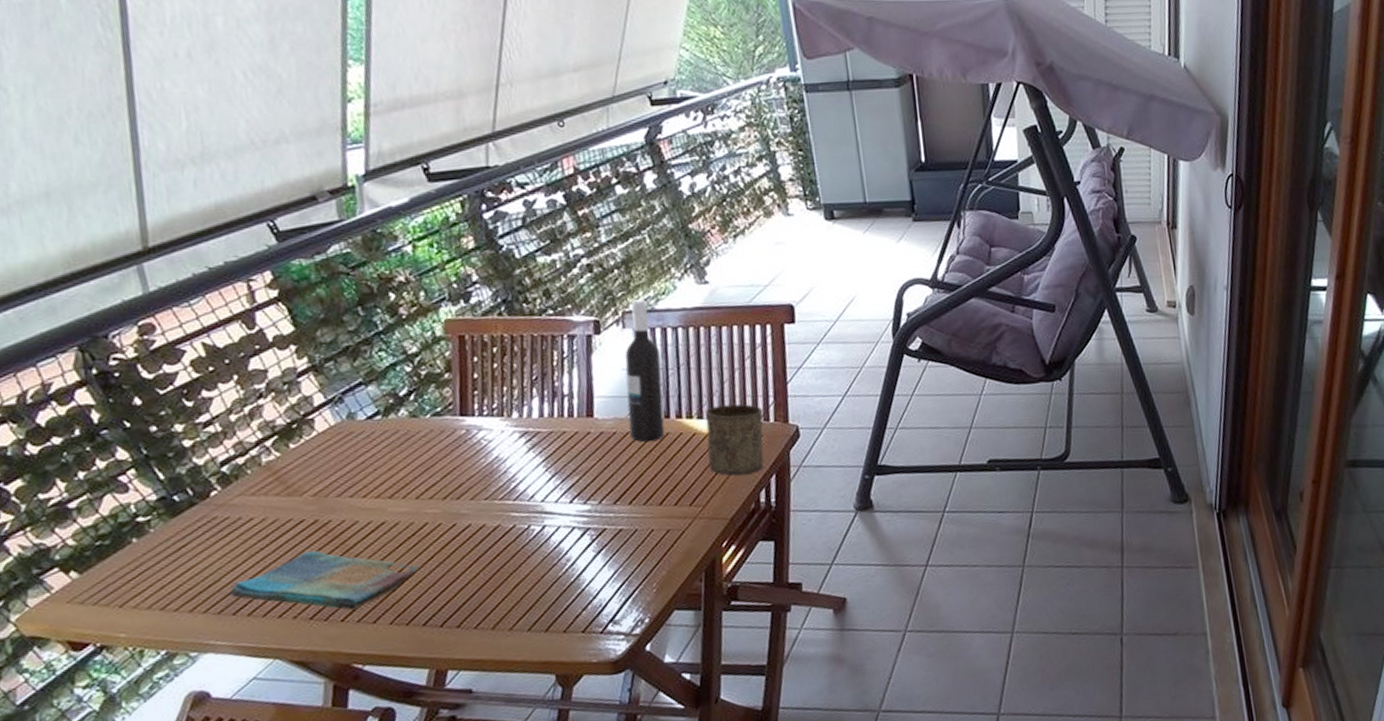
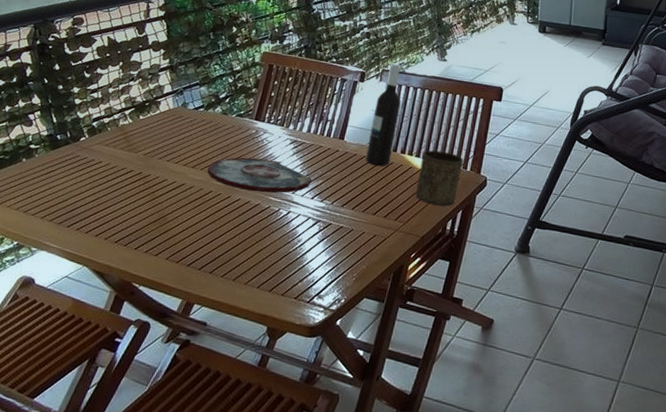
dish towel: present [230,550,420,611] -> none [70,193,198,243]
plate: none [411,464,564,512] -> present [207,157,312,193]

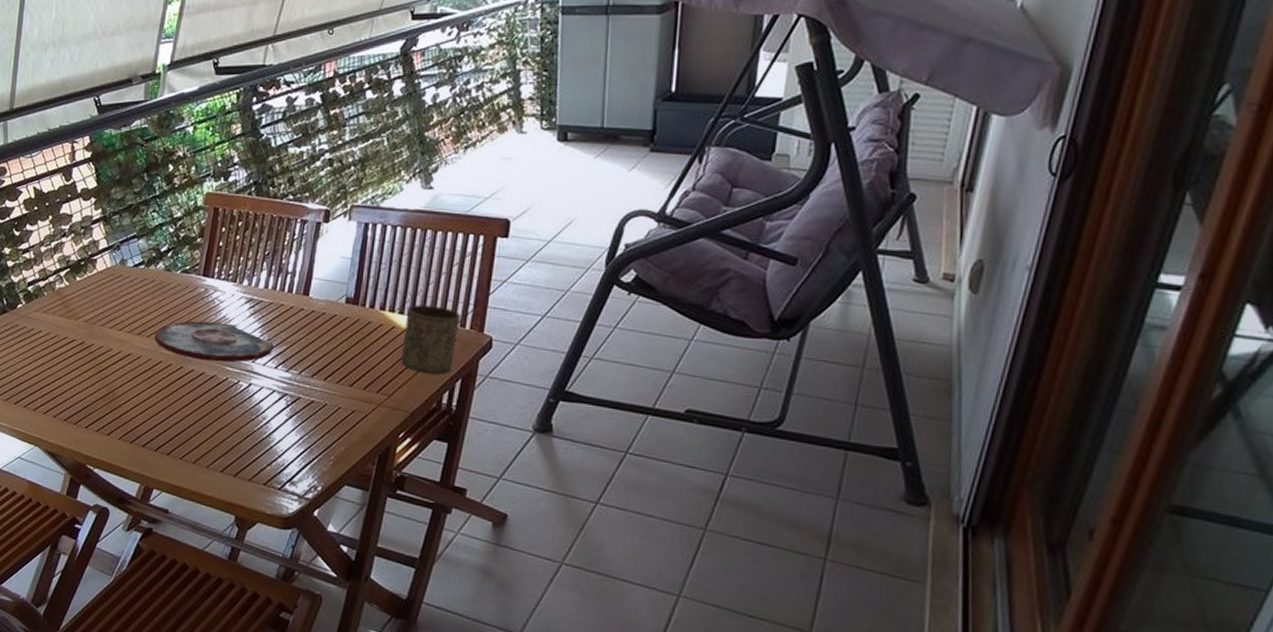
wine bottle: present [366,63,401,167] -> none [337,196,377,328]

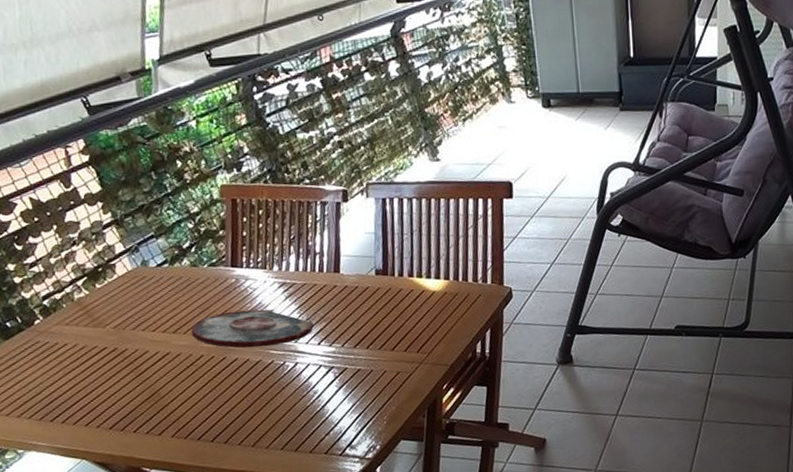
cup: present [401,304,461,375] -> none [433,266,482,329]

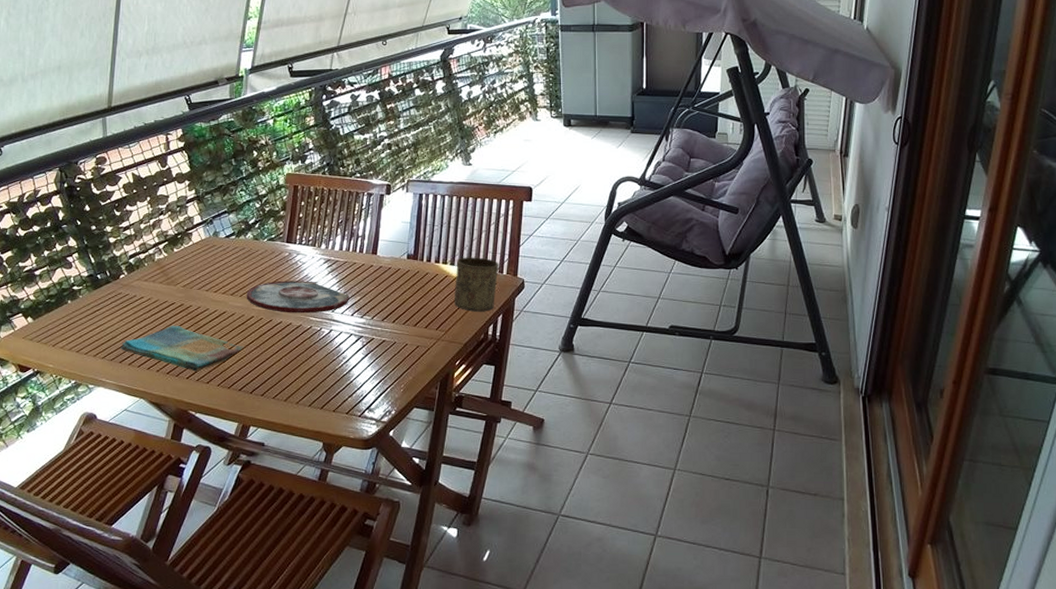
dish towel: none [48,373,196,424] -> present [120,325,244,372]
cup: none [433,266,482,329] -> present [454,257,499,312]

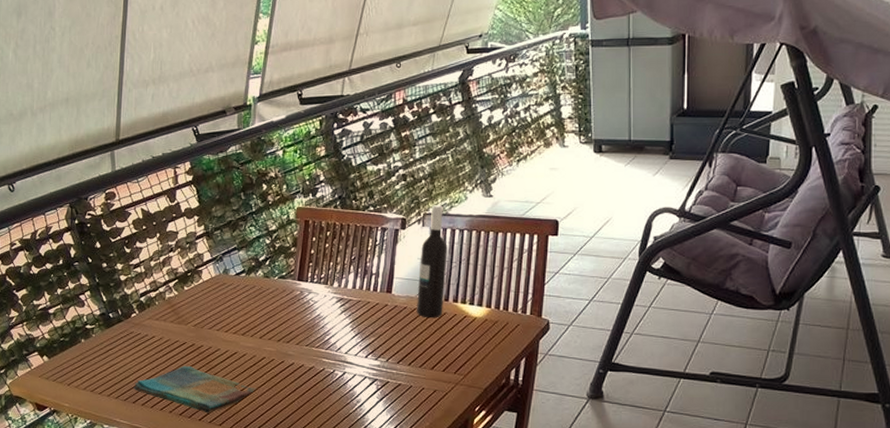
plate: present [246,280,350,314] -> none [257,320,363,355]
wine bottle: none [401,172,430,278] -> present [417,205,447,318]
cup: present [454,257,499,312] -> none [474,296,522,355]

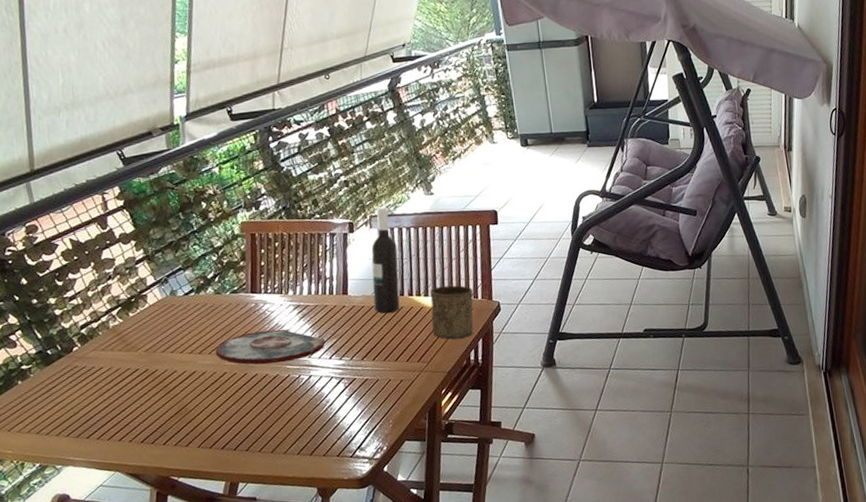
dish towel: present [133,365,256,414] -> none [85,391,220,437]
plate: none [257,320,363,355] -> present [215,329,325,365]
cup: none [474,296,522,355] -> present [430,285,474,340]

